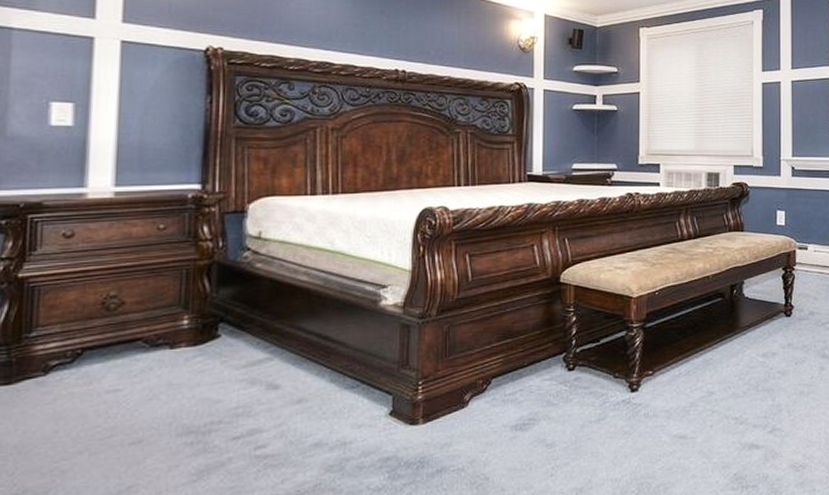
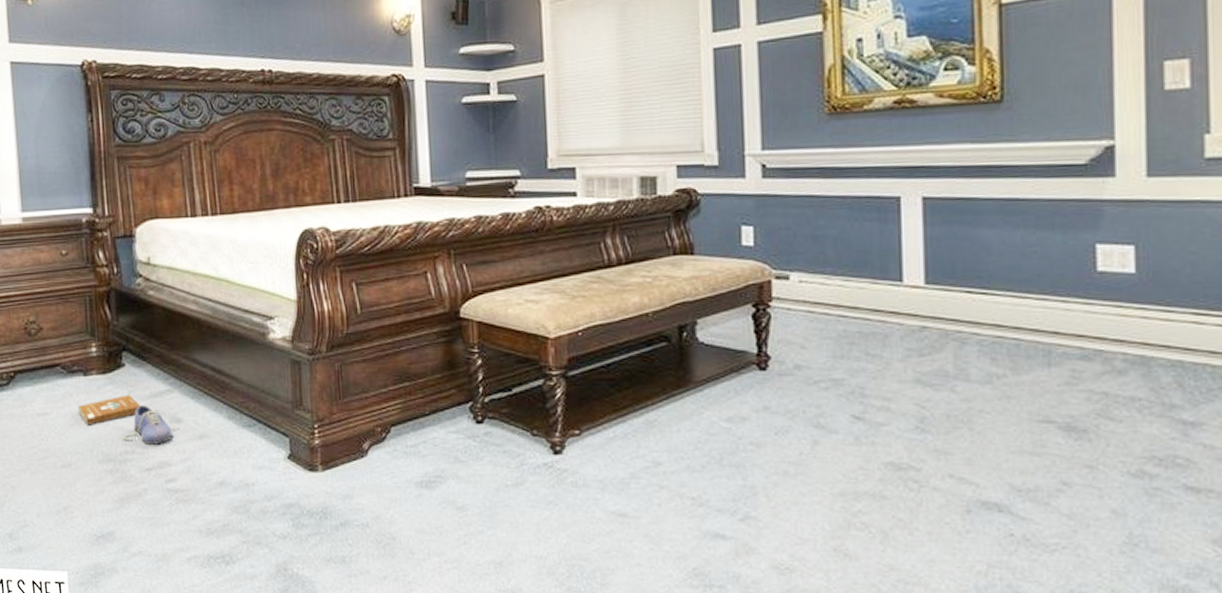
book: none [158,364,234,399] -> present [77,394,141,425]
shoe: none [209,374,275,413] -> present [123,405,178,445]

